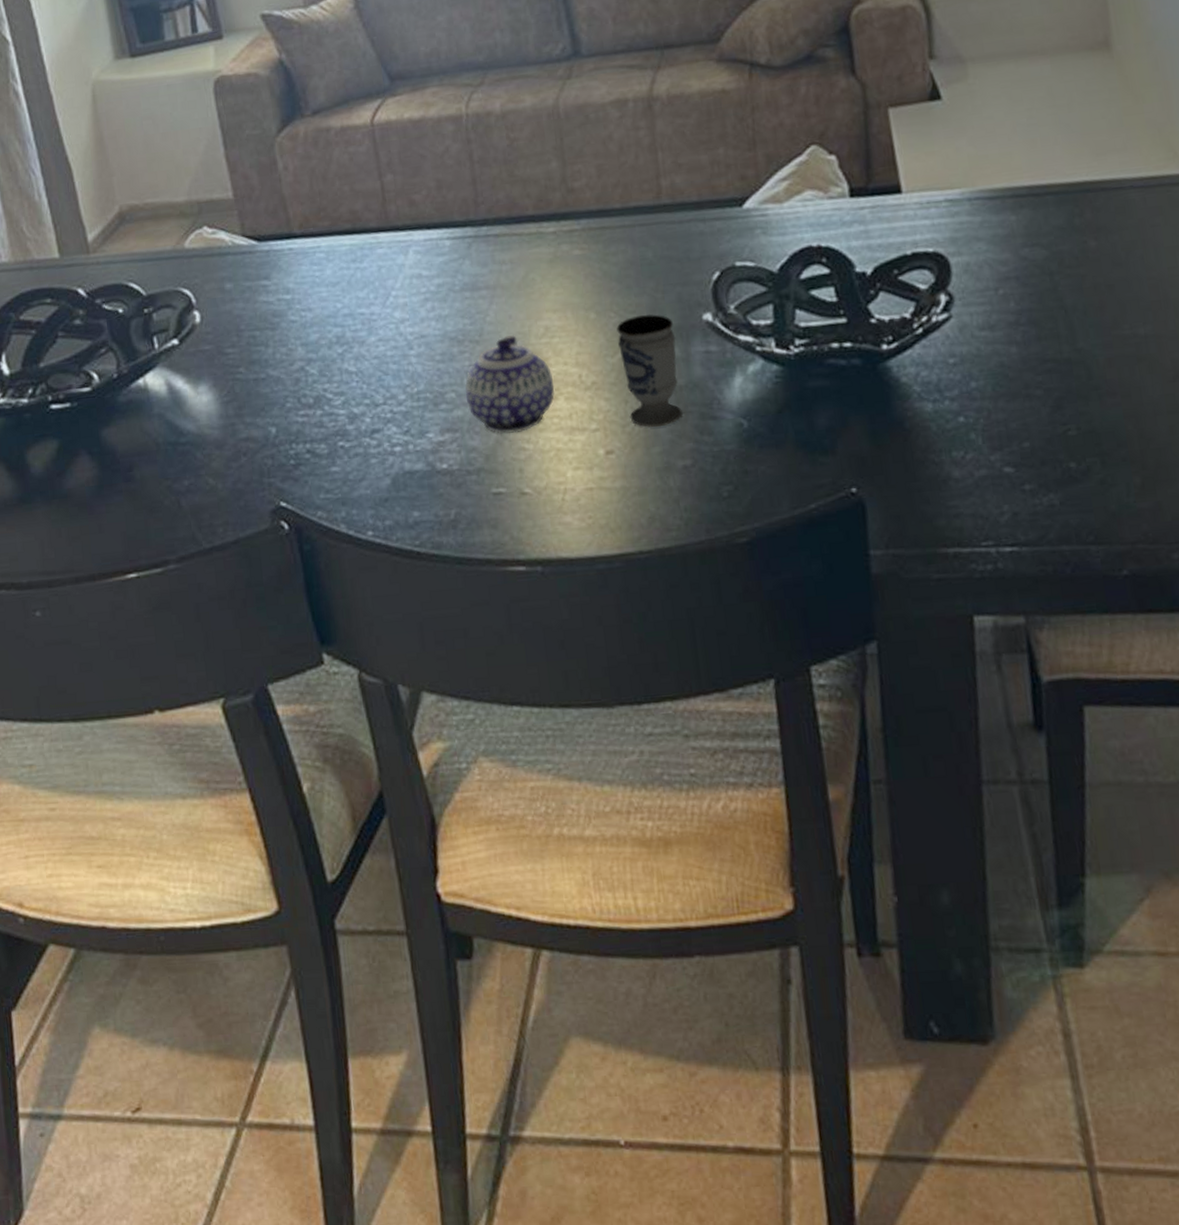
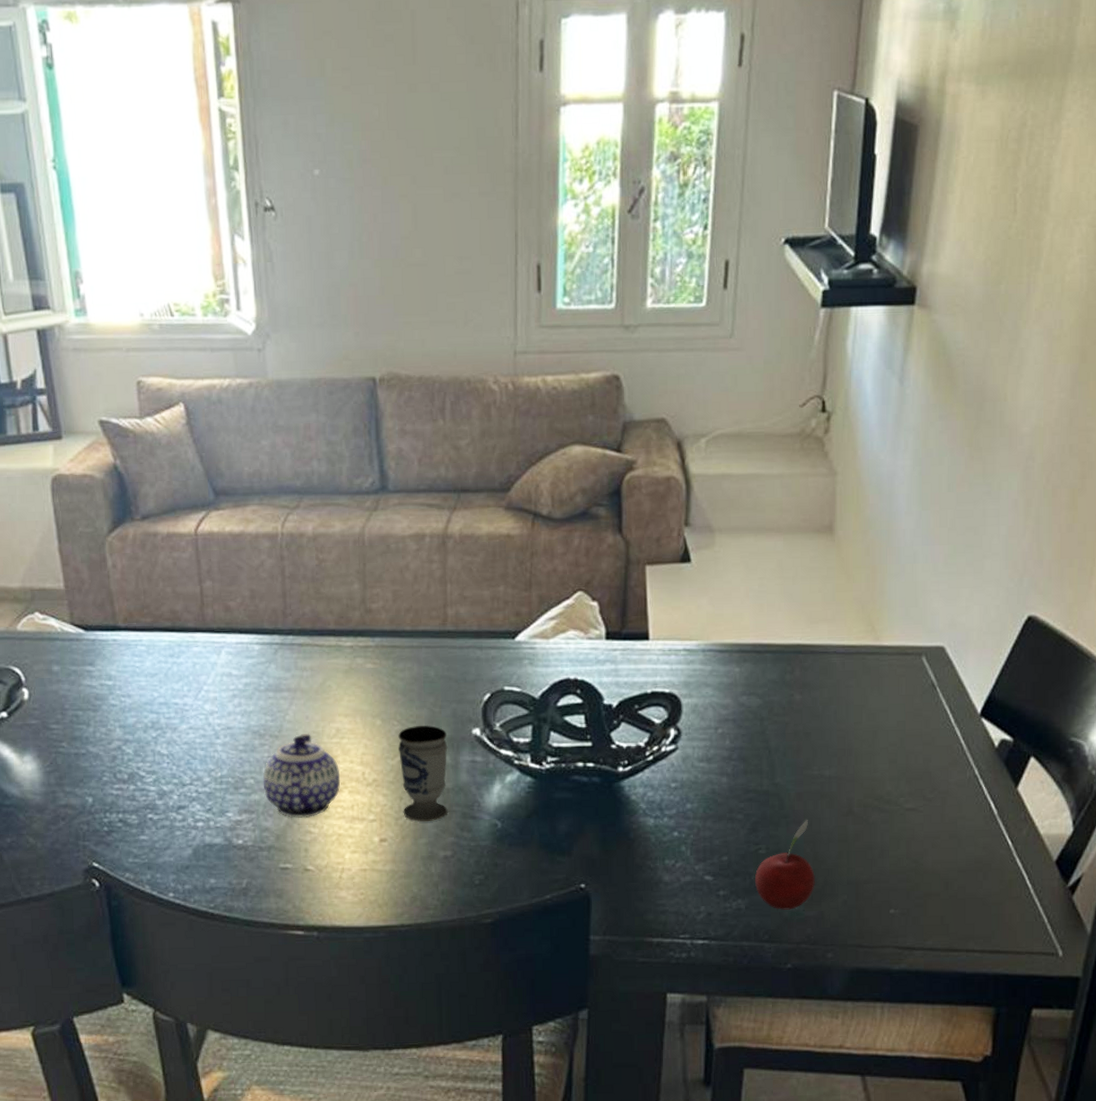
fruit: none [1067,389,1145,503] -> present [754,819,816,910]

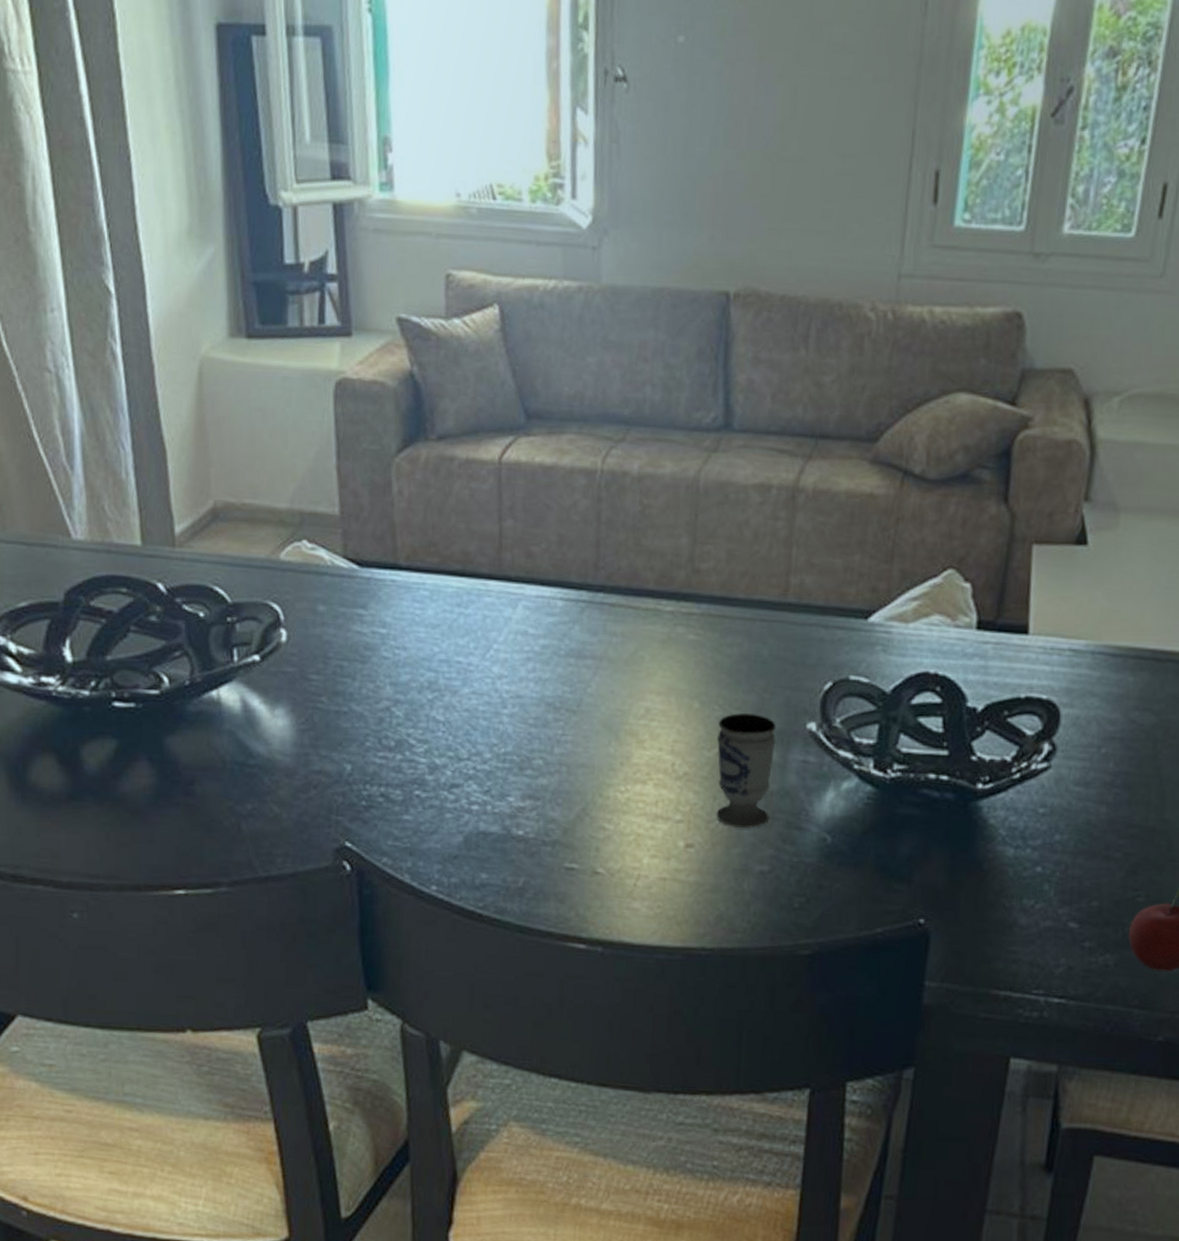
teapot: present [262,733,341,819] -> none [553,710,646,812]

